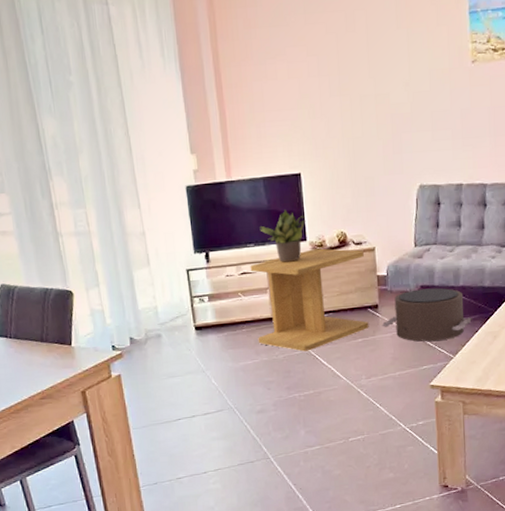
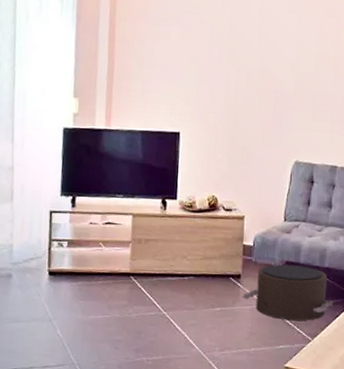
side table: present [250,248,369,352] -> none [112,208,233,314]
potted plant: present [259,209,306,261] -> none [131,165,179,218]

